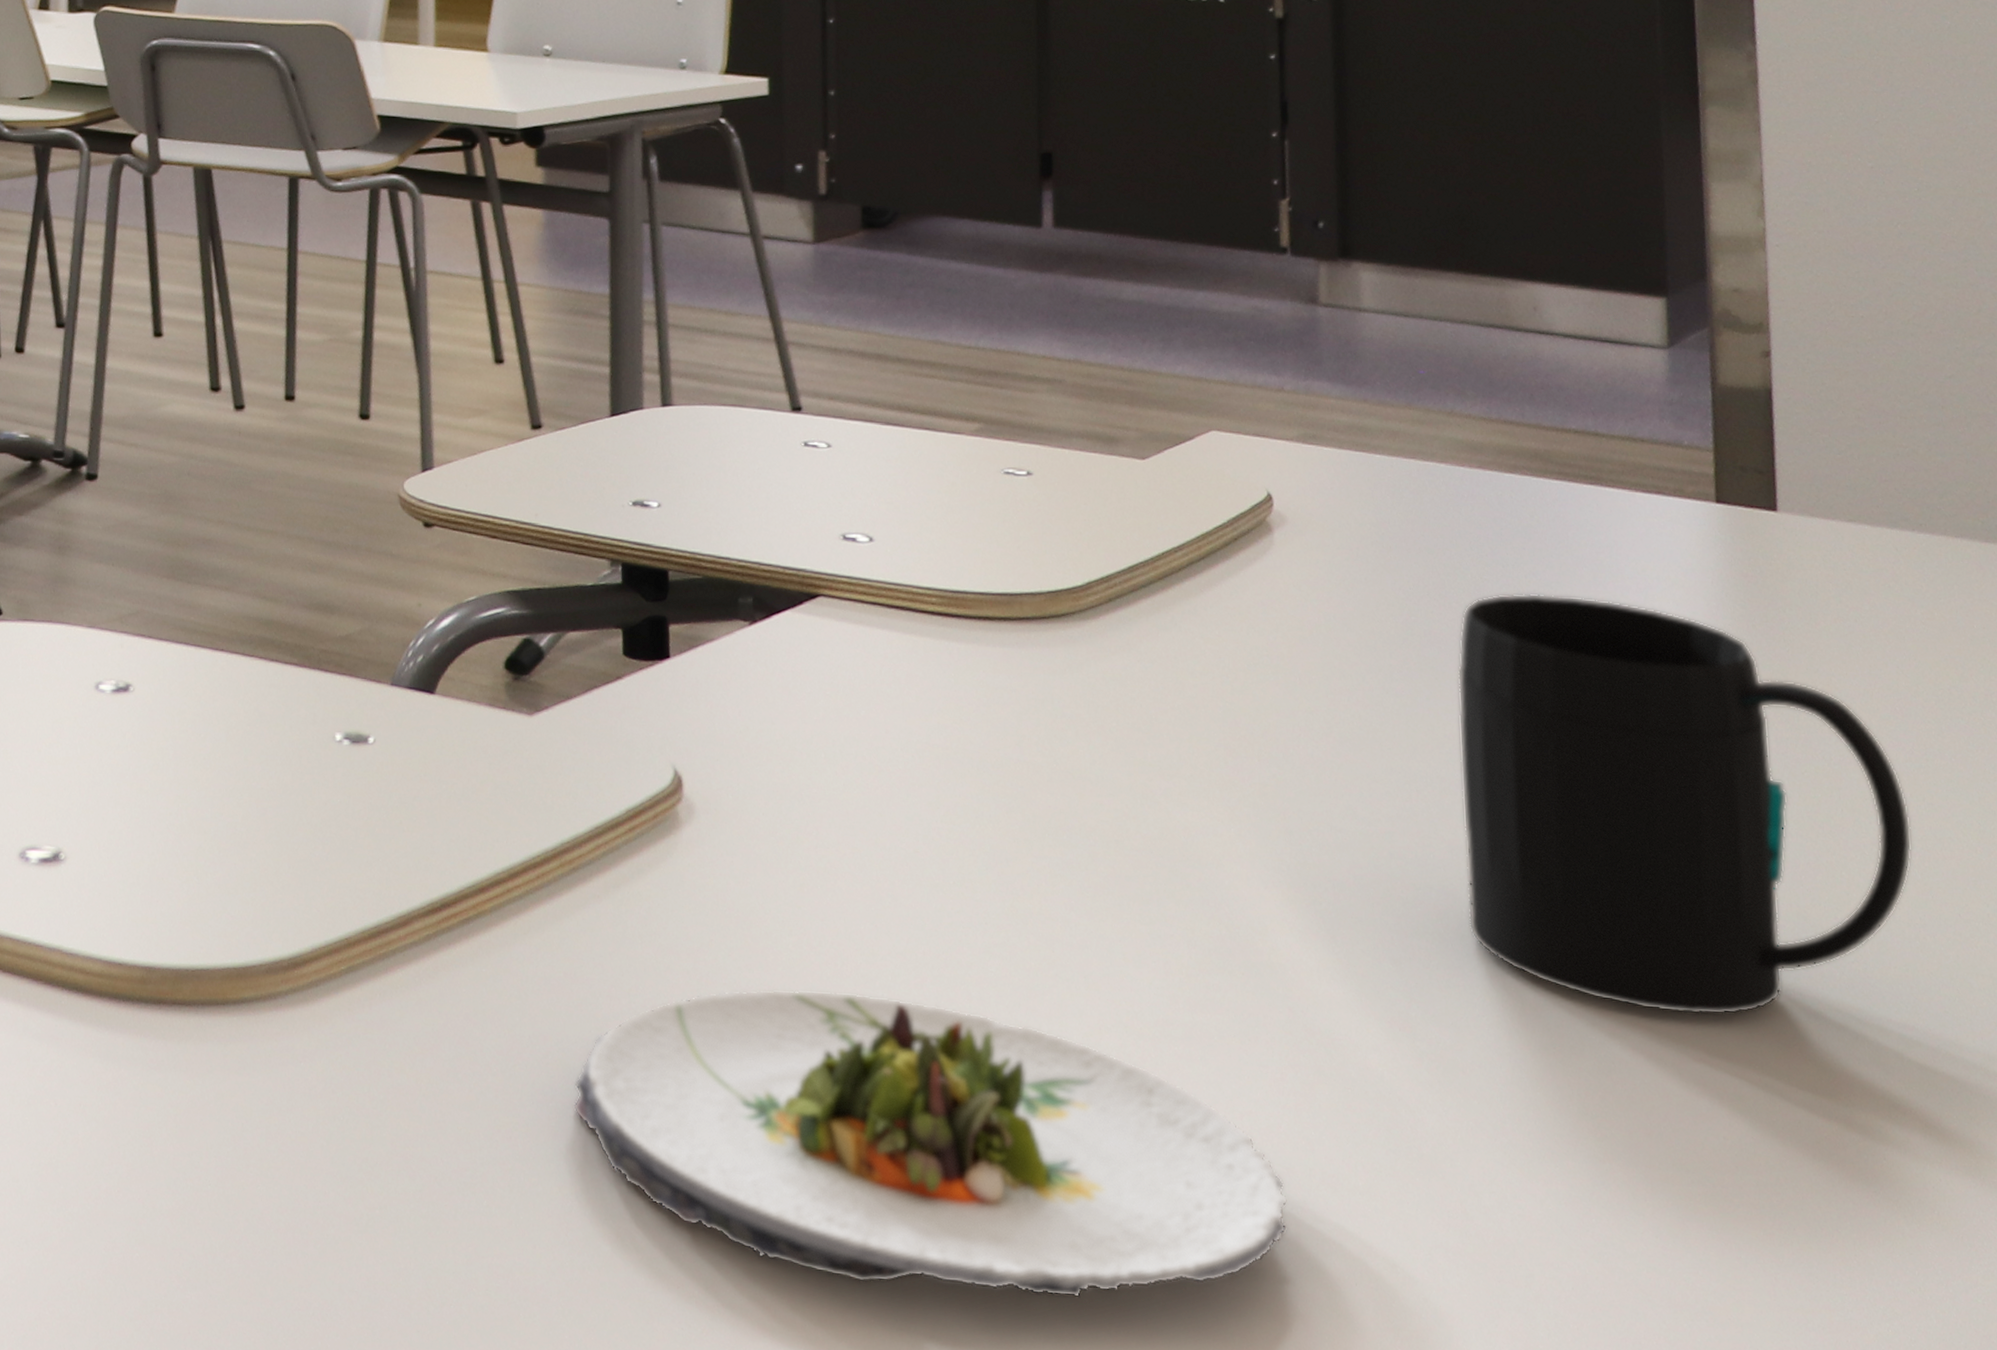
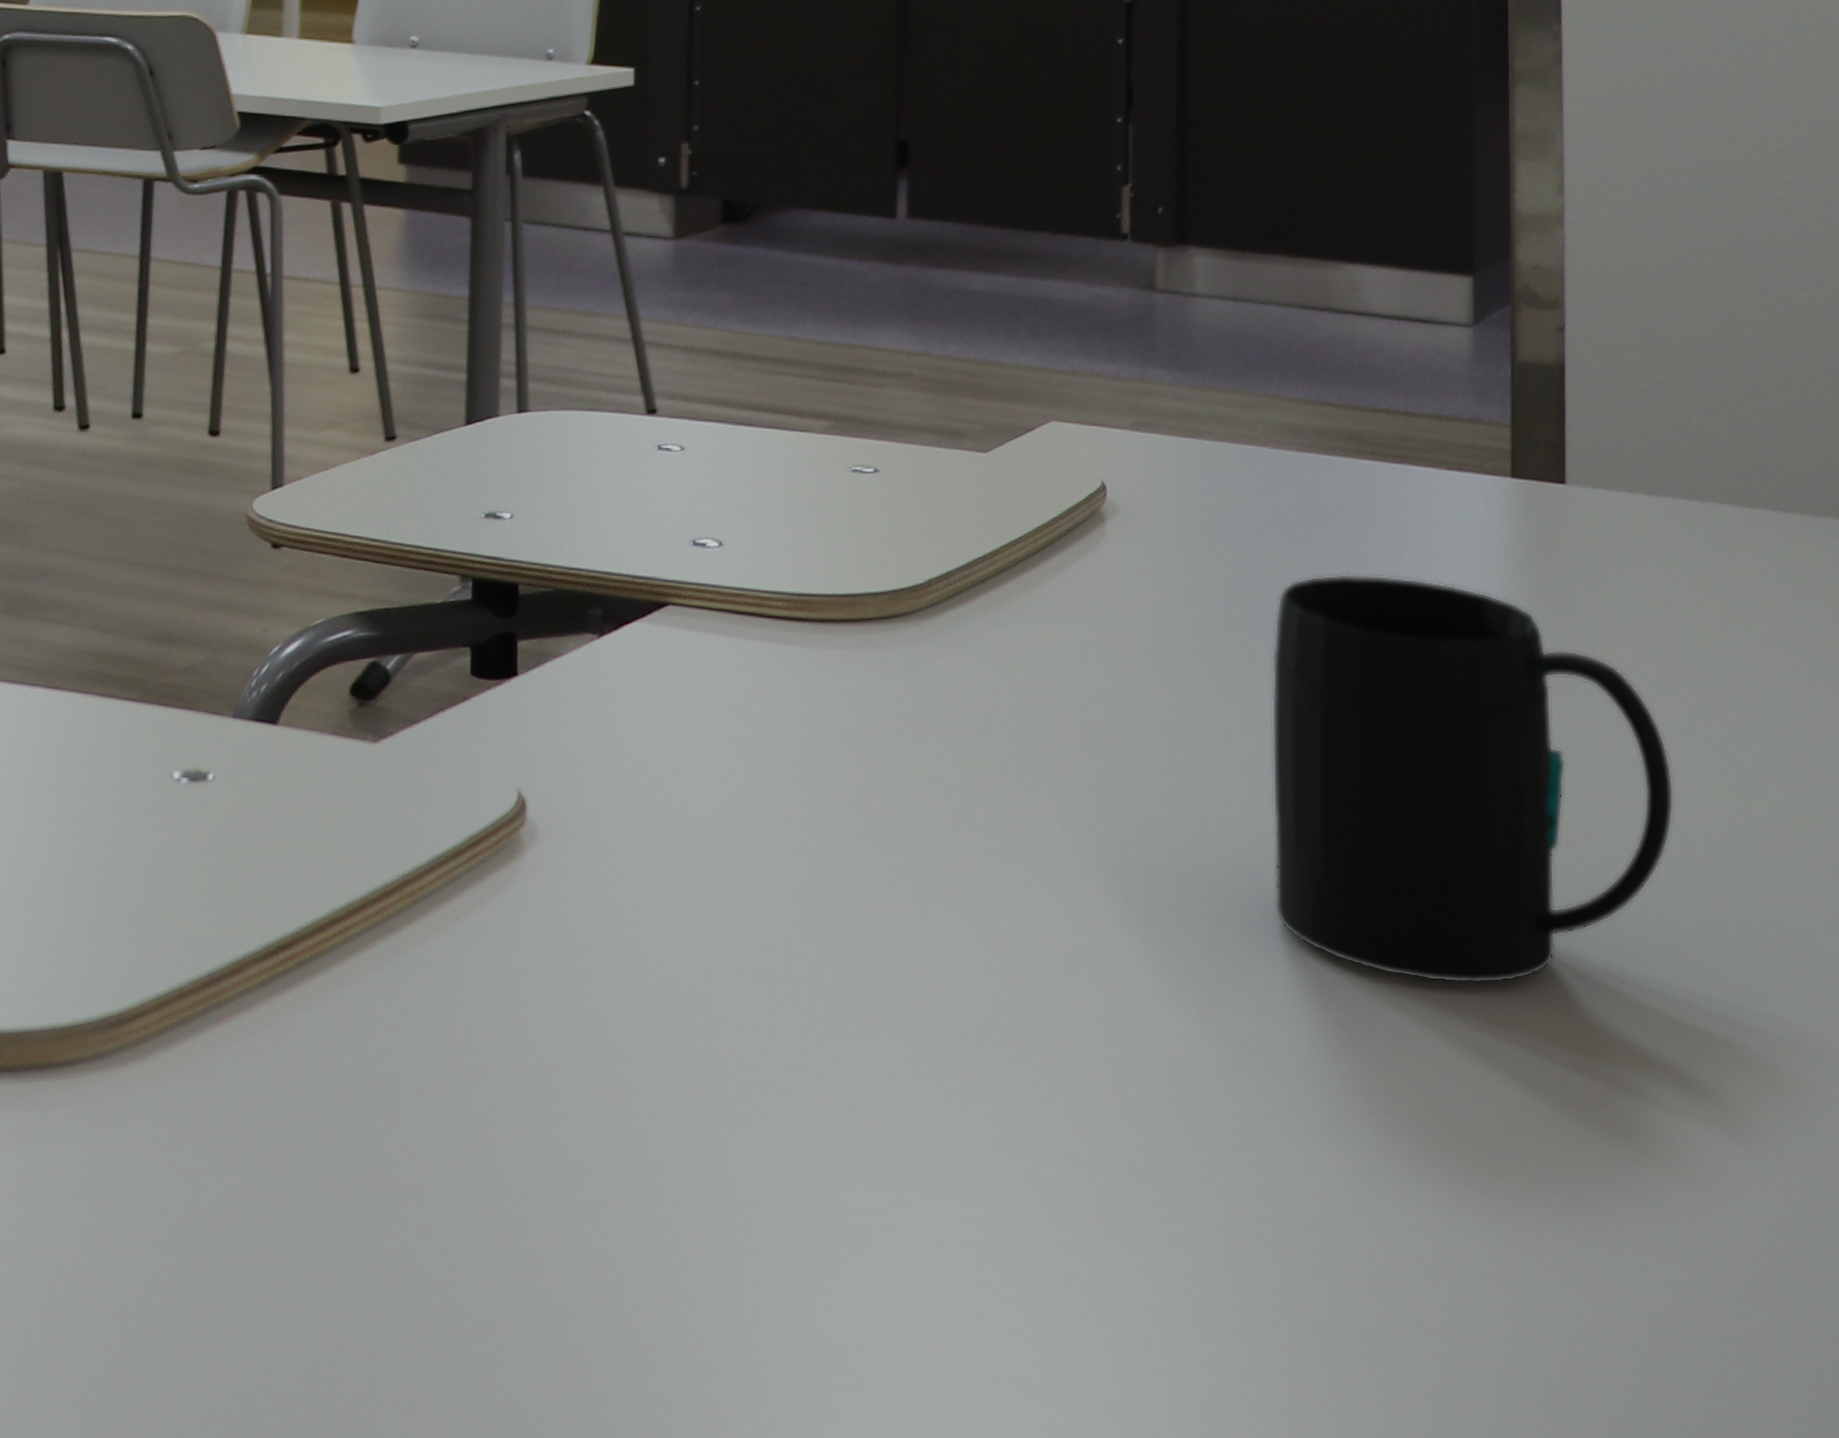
salad plate: present [573,989,1288,1299] -> none [406,1014,1099,1314]

